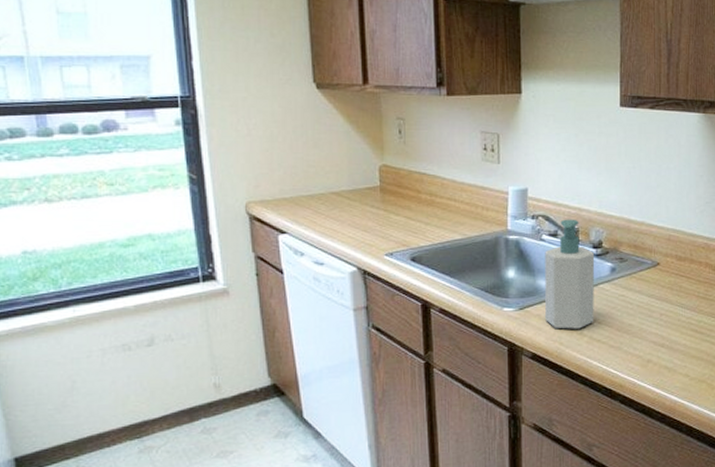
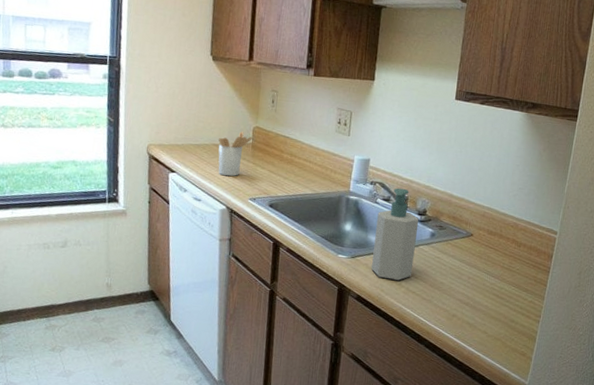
utensil holder: none [337,173,379,230] -> present [218,131,252,177]

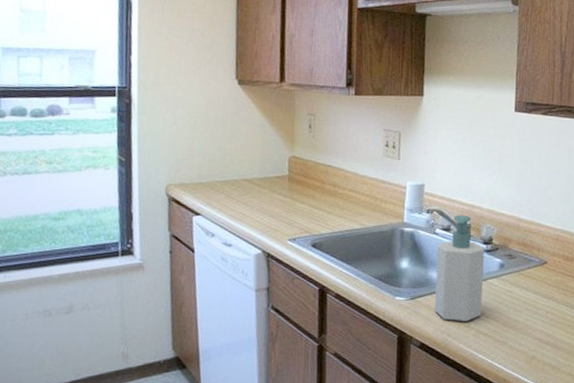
utensil holder: present [218,131,252,177] -> none [249,163,288,215]

